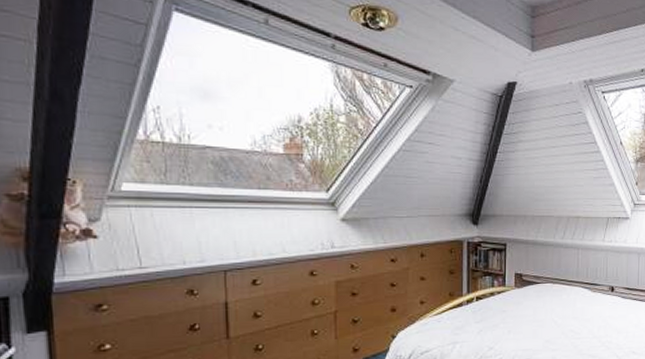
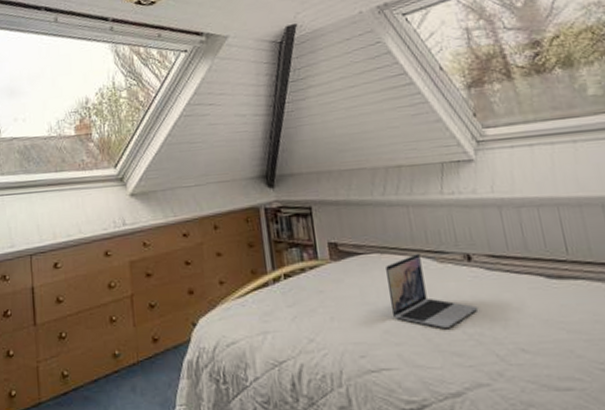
laptop: none [553,285,612,339] -> present [384,254,479,329]

